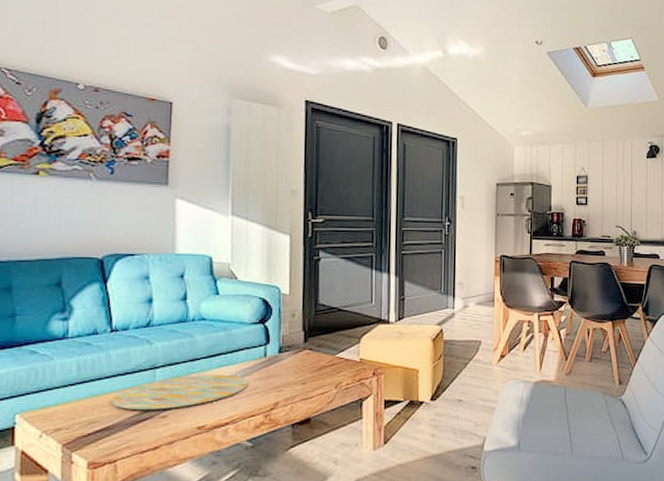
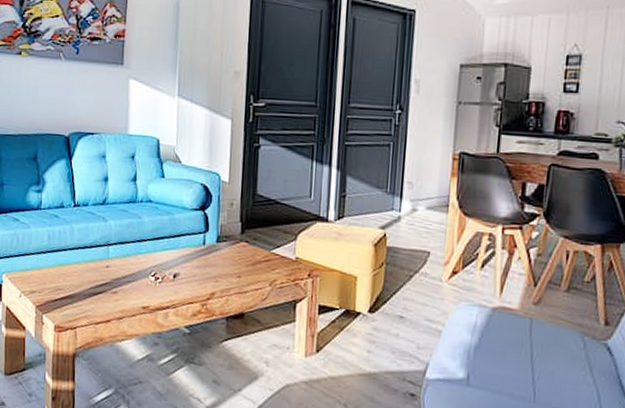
decorative tray: present [112,374,249,411] -> none [74,255,188,286]

